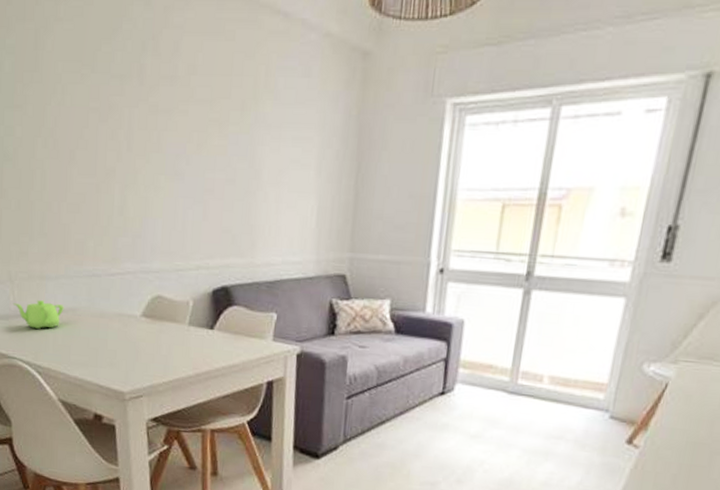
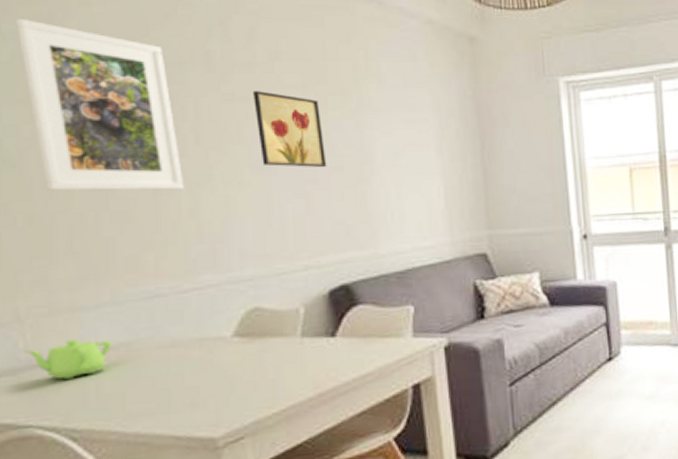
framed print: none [14,34,117,189] -> present [15,18,185,191]
wall art: none [172,104,223,180] -> present [253,91,327,168]

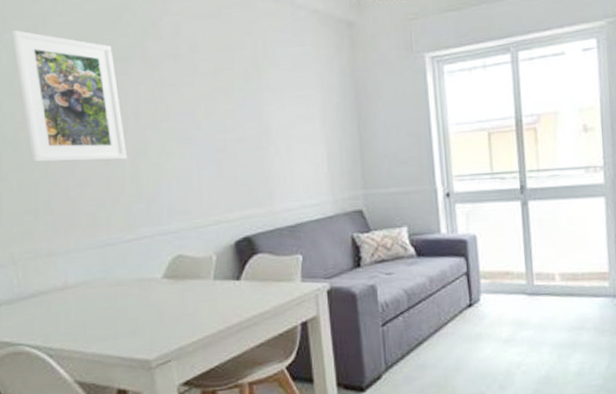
teapot: present [25,340,112,380] -> none [18,278,77,309]
wall art: present [253,91,327,168] -> none [178,77,234,140]

